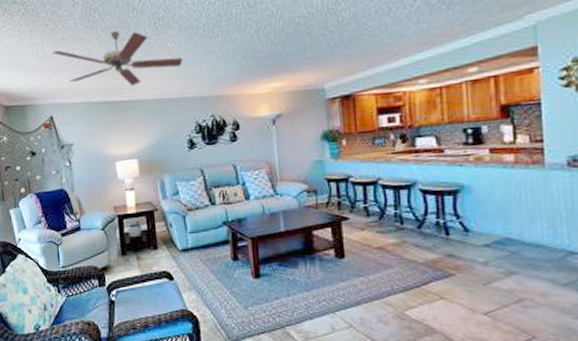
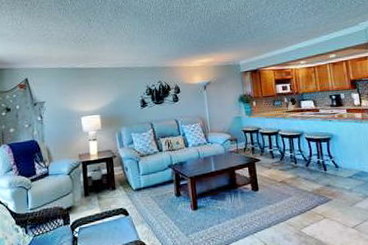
ceiling fan: present [52,31,183,87] -> none [30,13,137,57]

